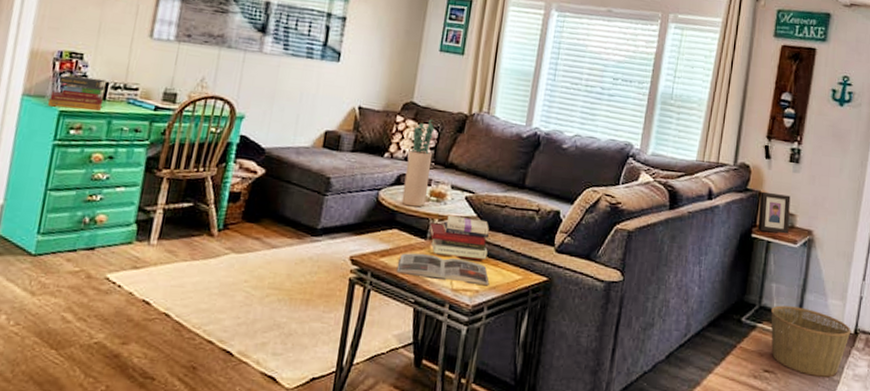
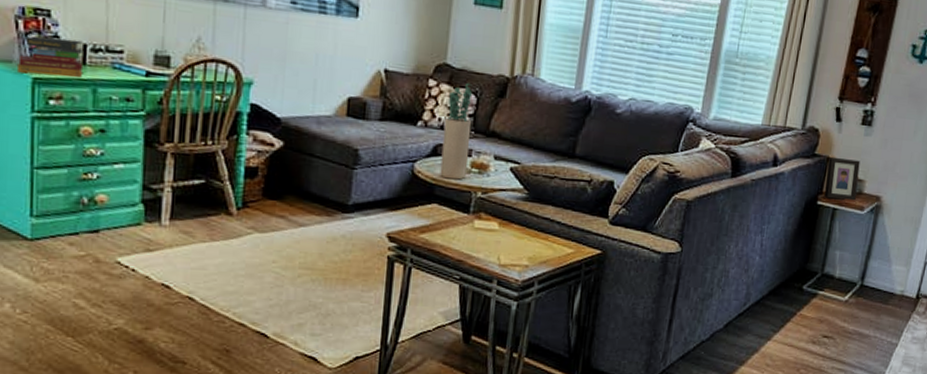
magazine: present [396,253,489,286] -> none [438,228,539,261]
books: present [429,215,490,261] -> none [472,187,538,236]
basket: present [770,305,851,377] -> none [831,272,913,341]

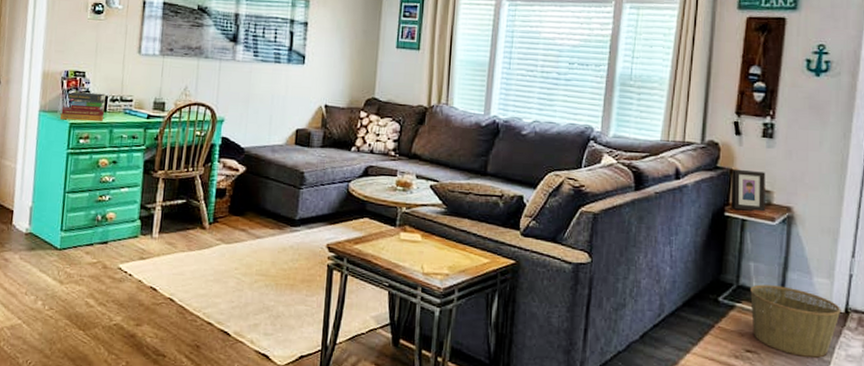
vase: present [440,79,473,180] -> none [370,110,397,197]
basket: none [831,272,913,341] -> present [749,284,841,358]

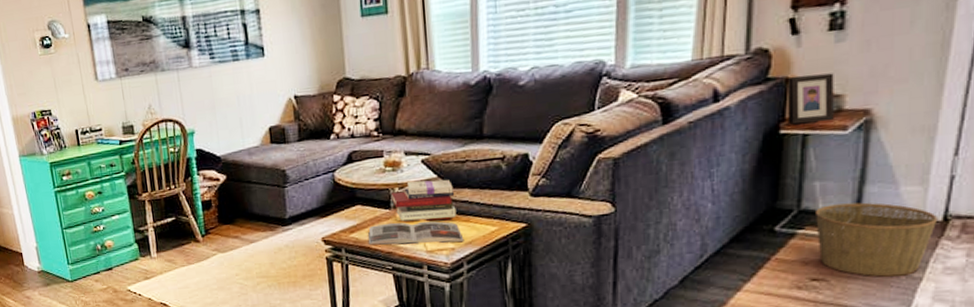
books: present [60,91,106,122] -> none [38,127,80,161]
magazine: none [370,240,458,270] -> present [368,221,464,246]
books: none [398,203,456,246] -> present [391,179,457,222]

